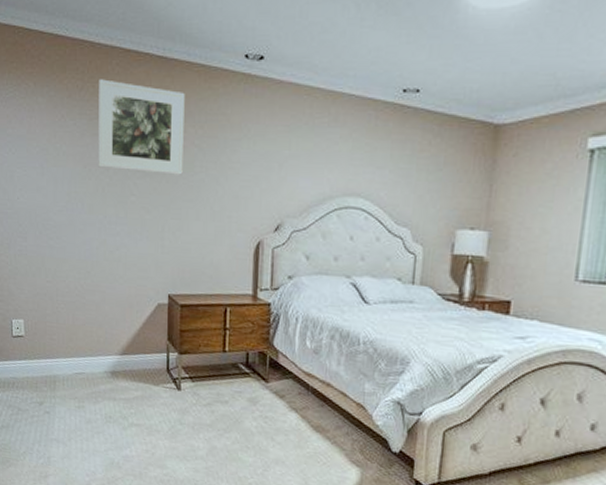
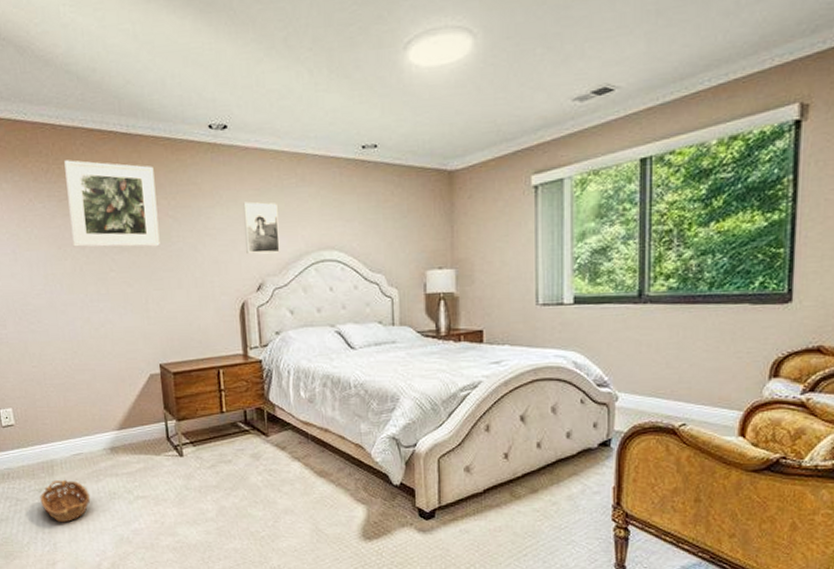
basket: none [40,396,87,439] -> present [40,479,91,523]
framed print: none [268,137,306,194] -> present [243,201,280,254]

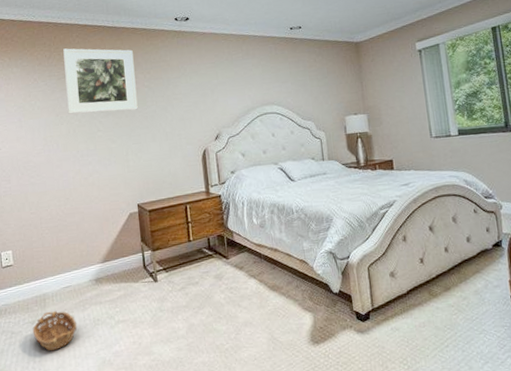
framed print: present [243,201,280,254] -> none [202,72,232,112]

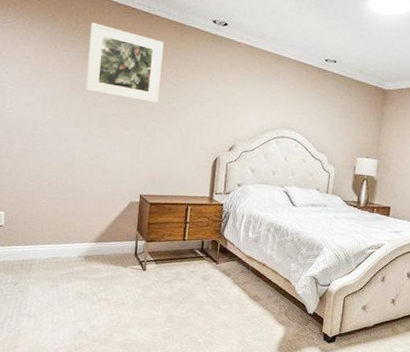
basket: present [32,310,78,351] -> none [13,277,60,314]

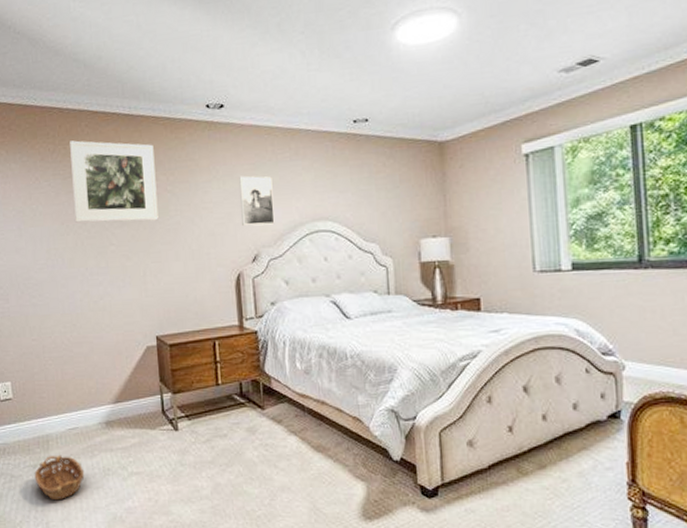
basket: none [13,277,60,314] -> present [34,455,85,501]
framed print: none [226,82,256,125] -> present [239,175,275,226]

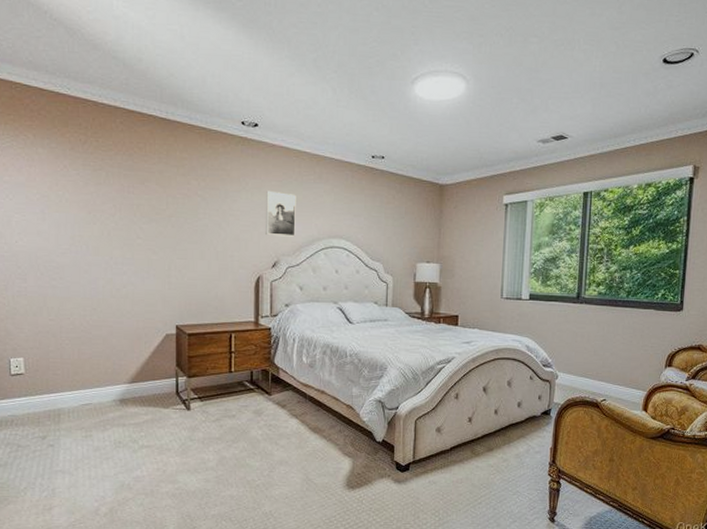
basket: present [34,455,85,501] -> none [43,427,95,469]
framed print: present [70,140,159,223] -> none [103,135,188,221]

